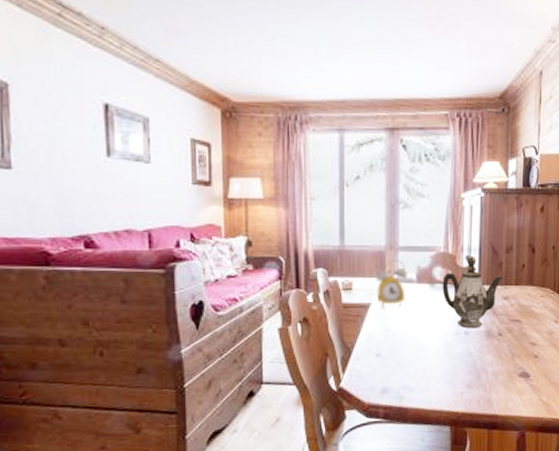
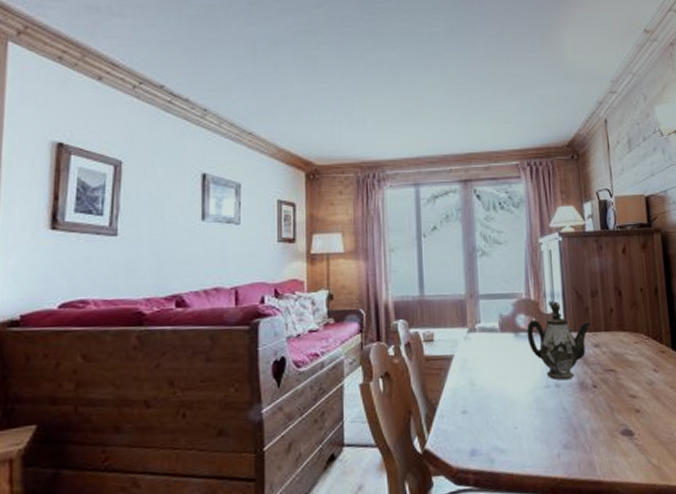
alarm clock: present [376,259,409,307] -> none [457,308,491,358]

